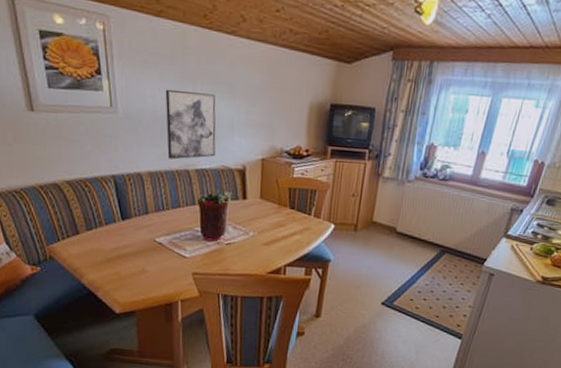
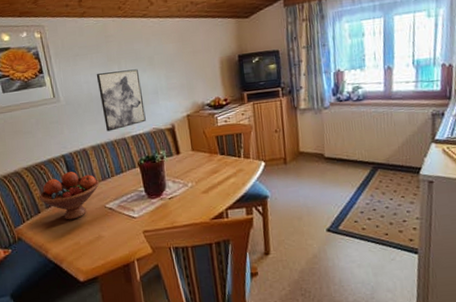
fruit bowl: none [79,195,152,248] -> present [39,172,100,220]

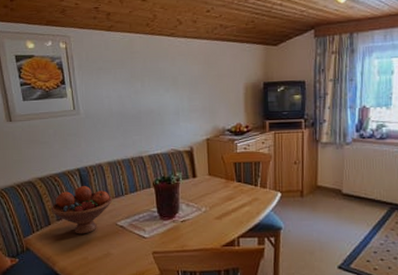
wall art: present [96,69,146,132] -> none [118,88,165,149]

